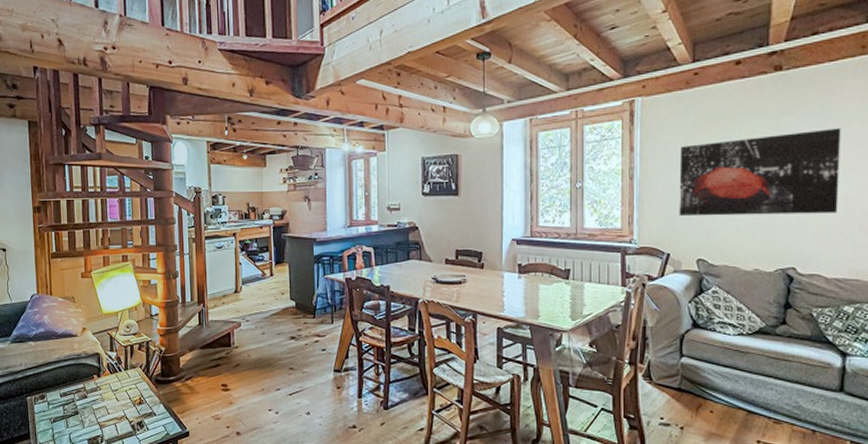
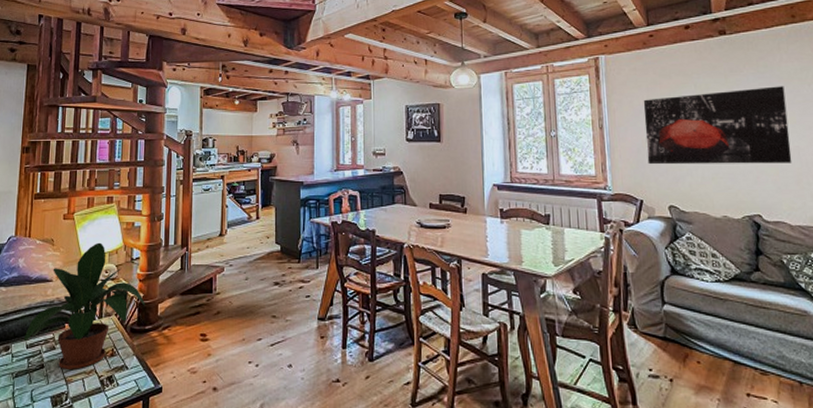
potted plant: none [57,299,167,416] -> present [23,242,145,369]

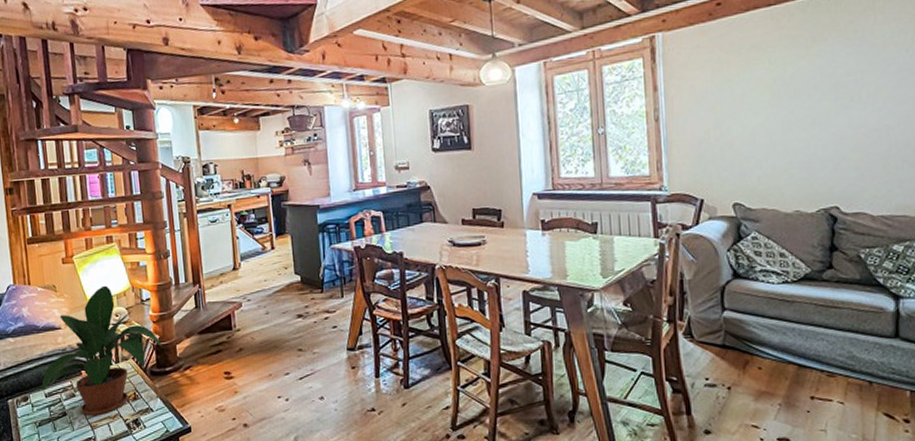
wall art: present [643,86,792,165] -> none [706,54,880,159]

